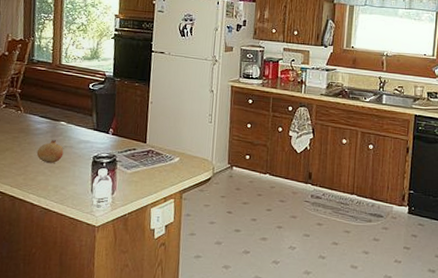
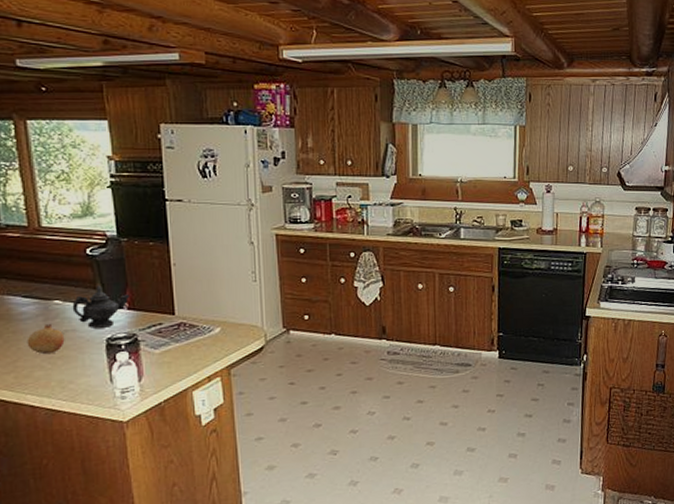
teapot: none [72,113,115,148] -> present [72,285,130,328]

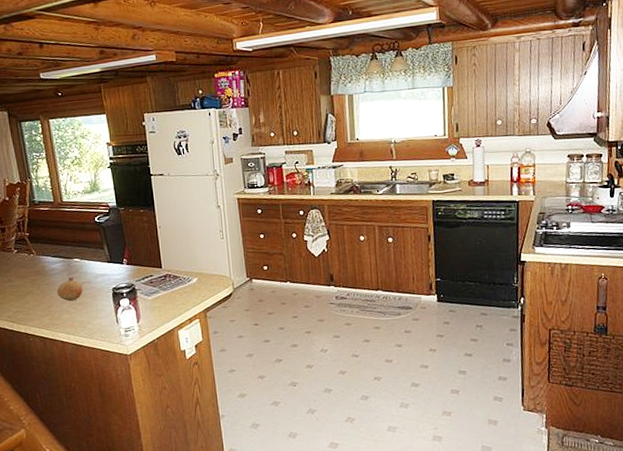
teapot: present [72,285,130,328] -> none [87,246,128,280]

